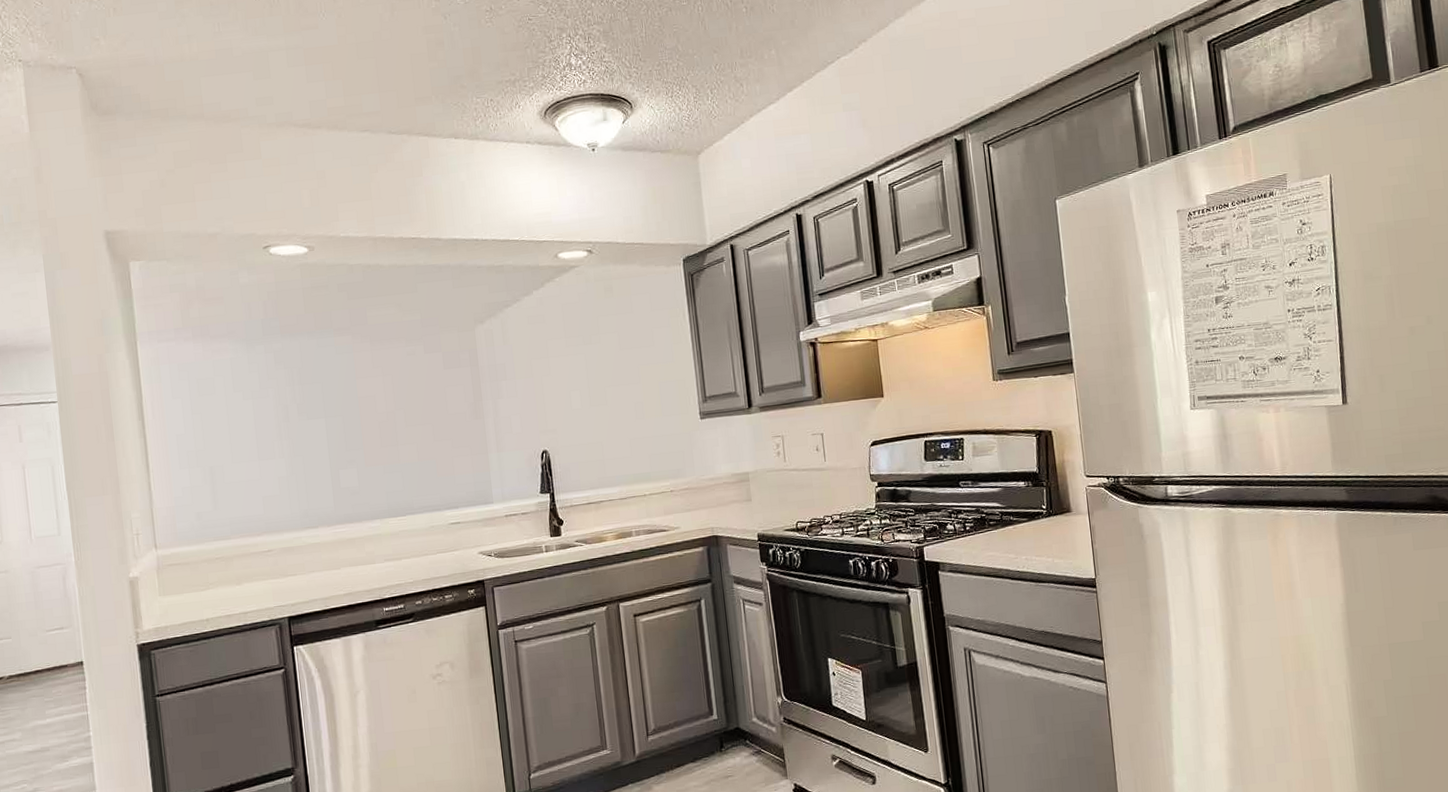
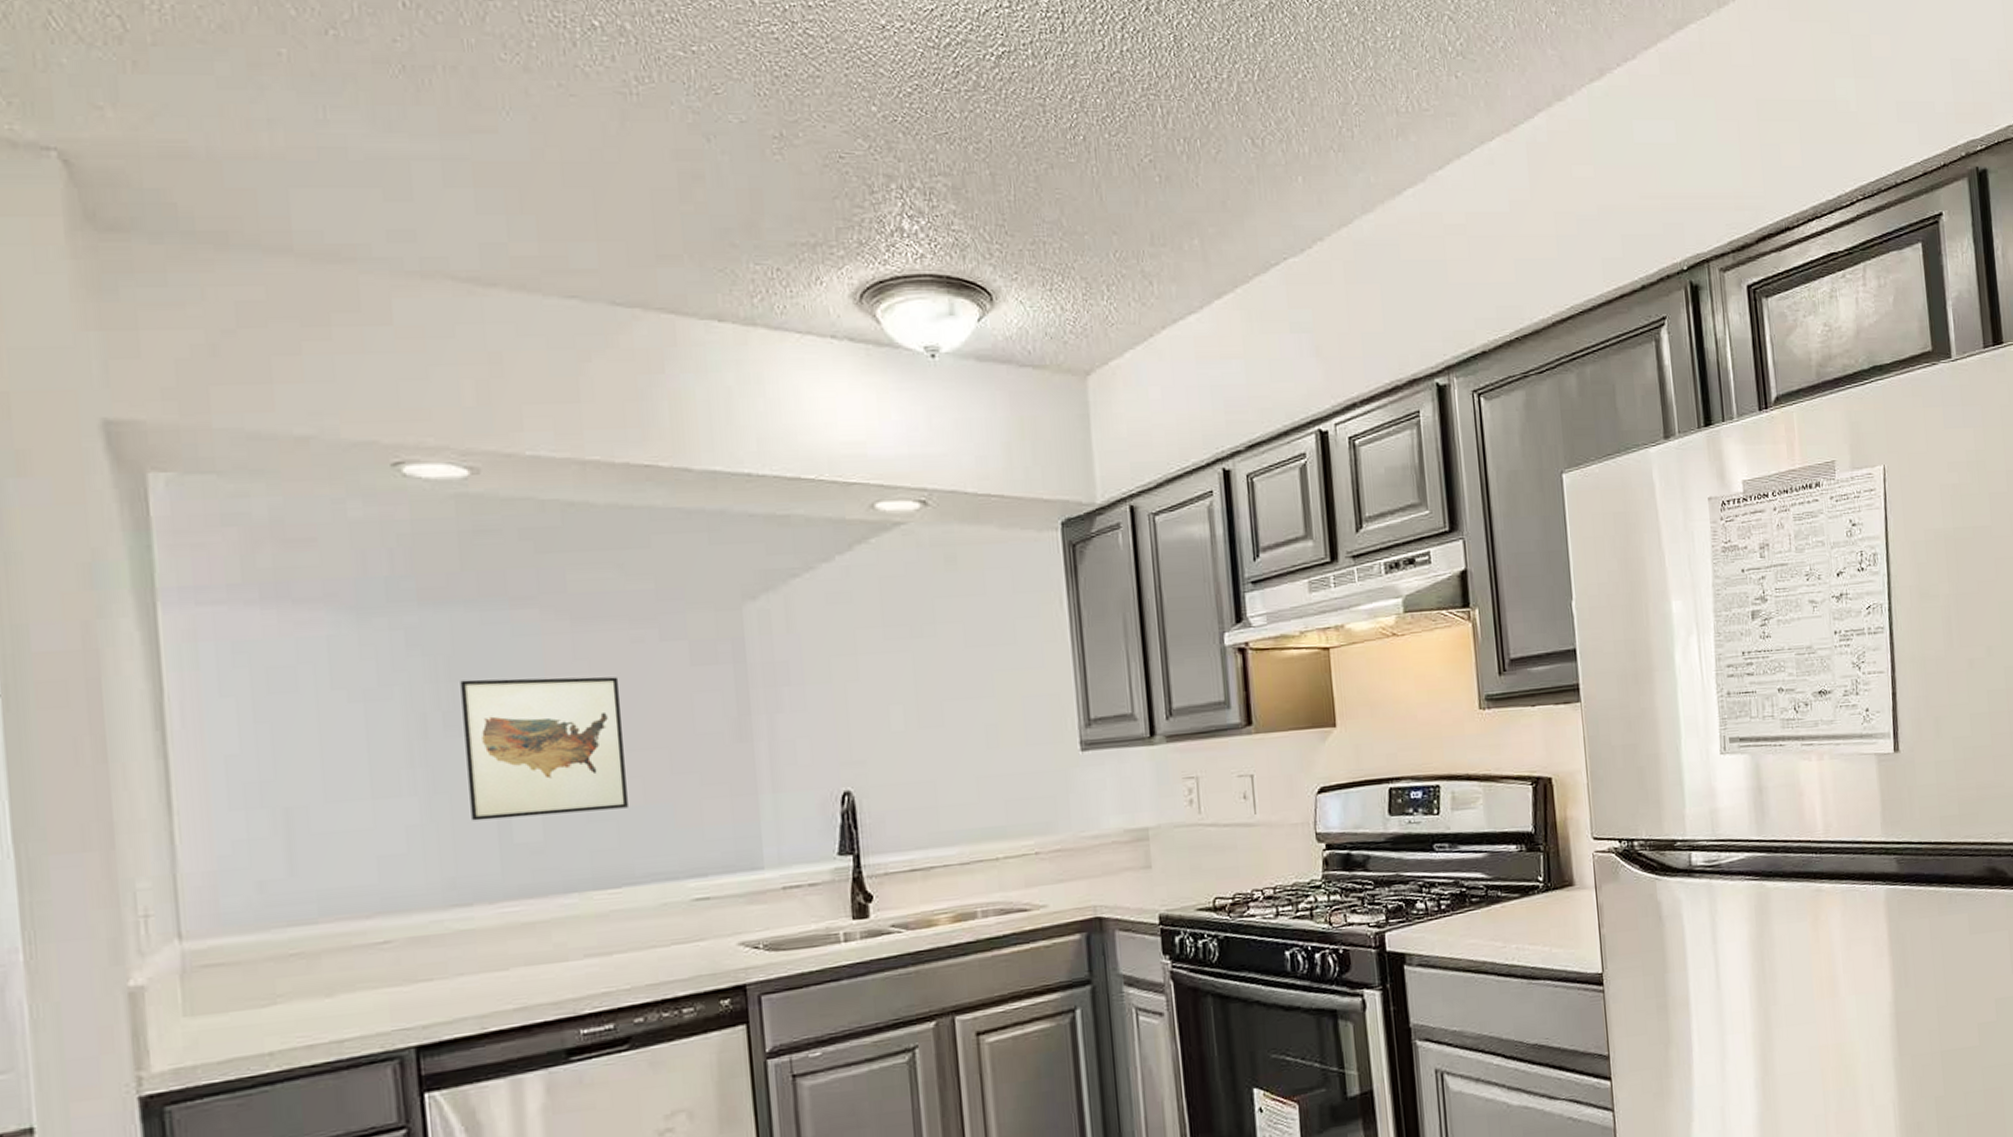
wall art: none [307,378,408,474] -> present [460,676,628,821]

